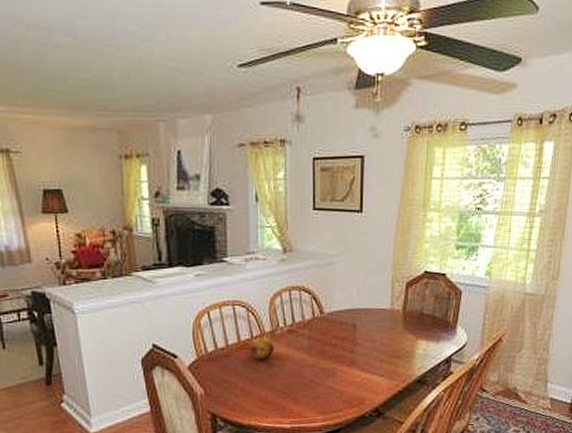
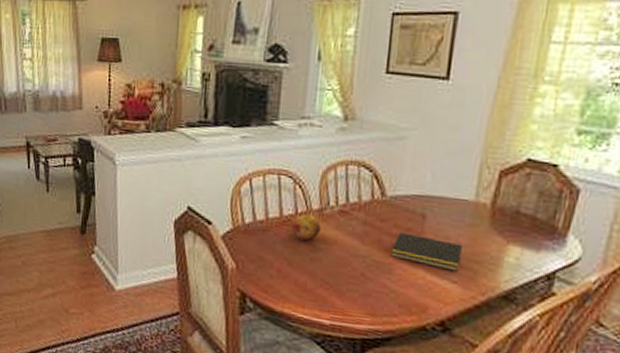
notepad: none [332,341,386,367] -> present [390,232,464,271]

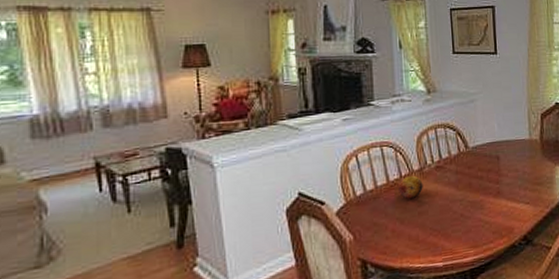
notepad: present [390,232,464,271] -> none [479,173,529,195]

